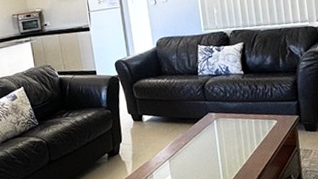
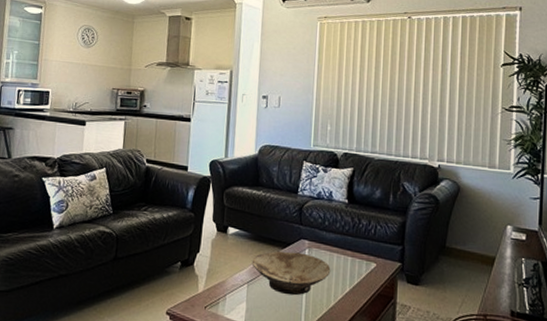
bowl: none [169,124,239,162] -> present [251,251,331,296]

